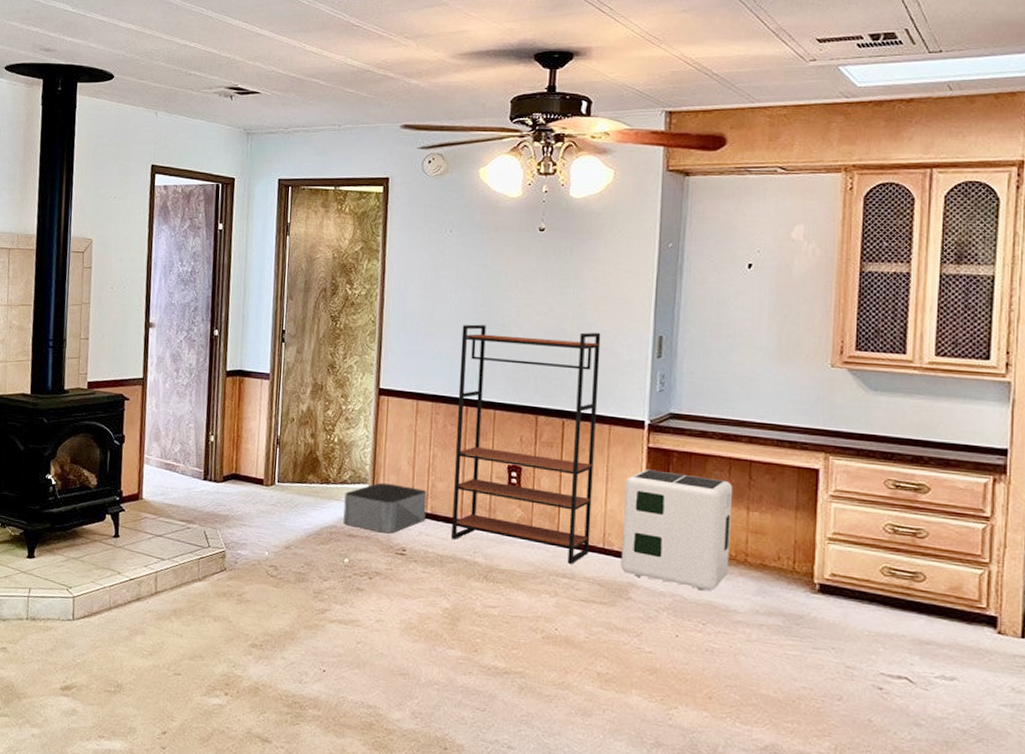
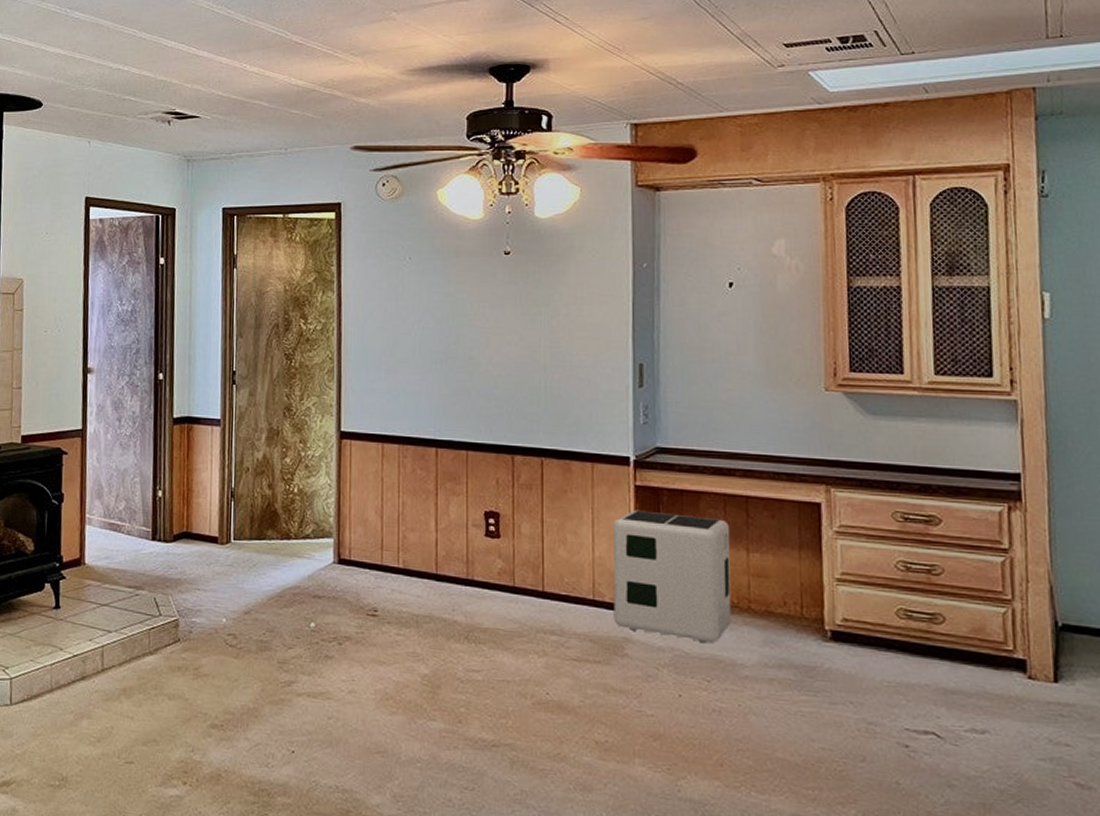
storage bin: present [343,482,427,534] -> none [307,535,398,593]
bookshelf: present [451,324,601,564] -> none [426,357,579,619]

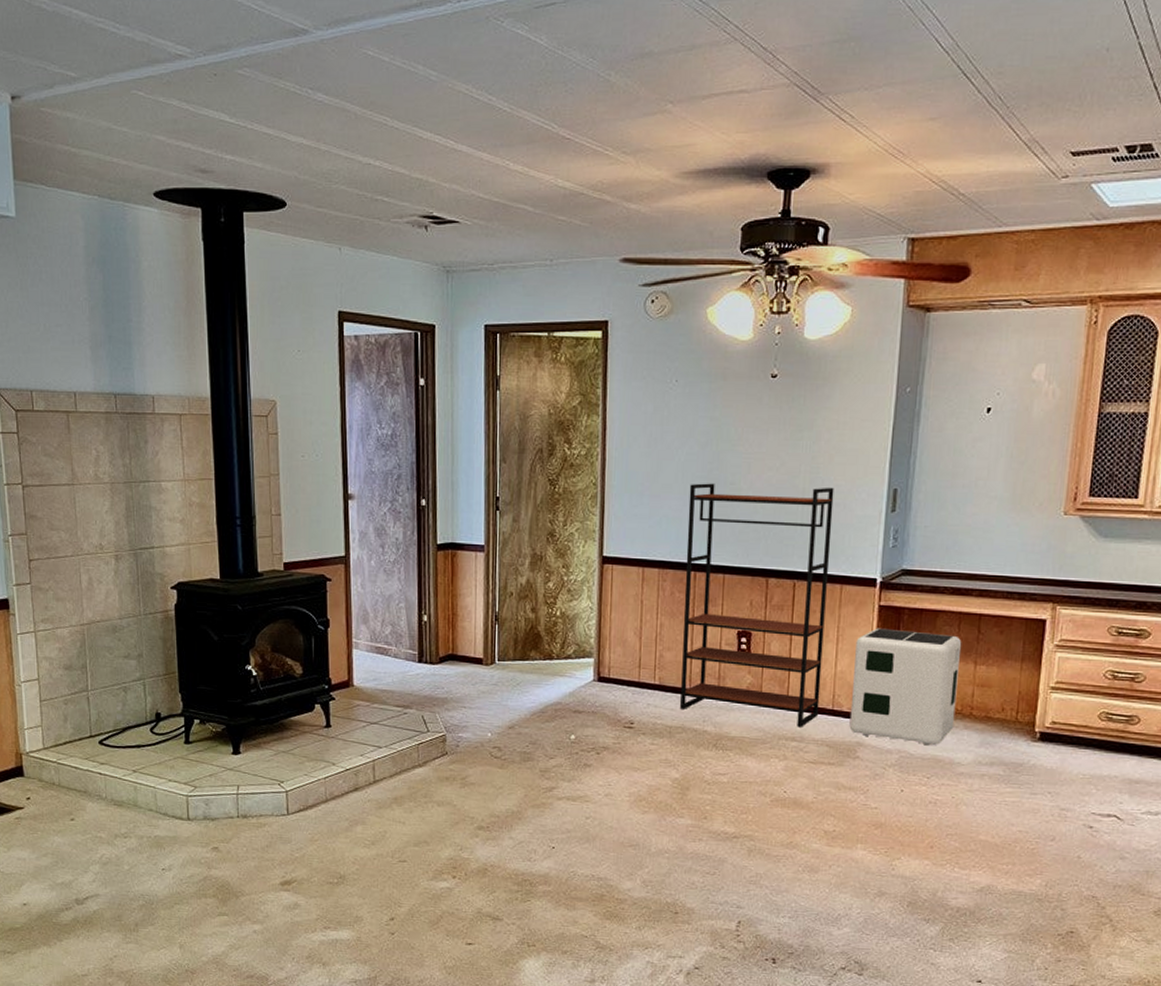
bookshelf: none [426,357,579,619] -> present [680,483,834,727]

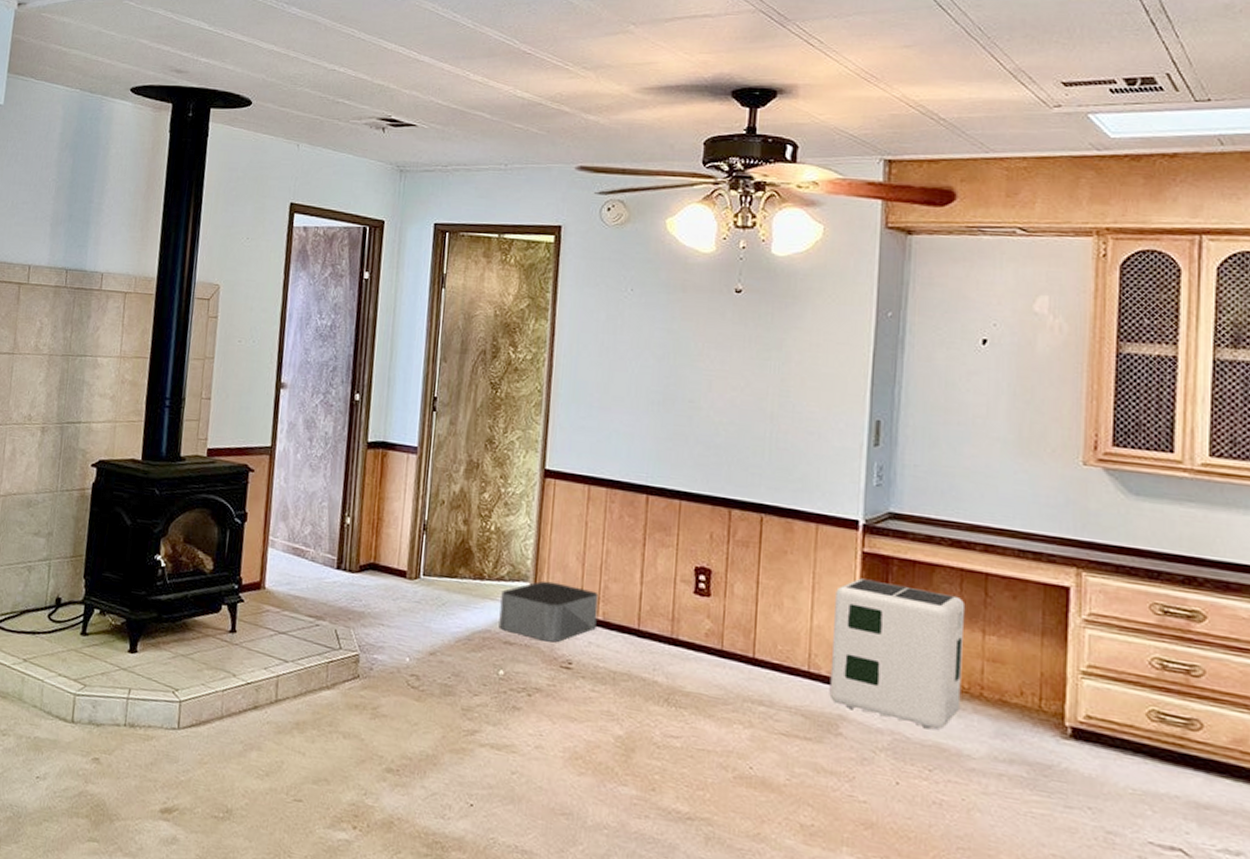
storage bin: none [568,655,655,707] -> present [498,581,599,643]
bookshelf: present [680,483,834,727] -> none [627,398,807,689]

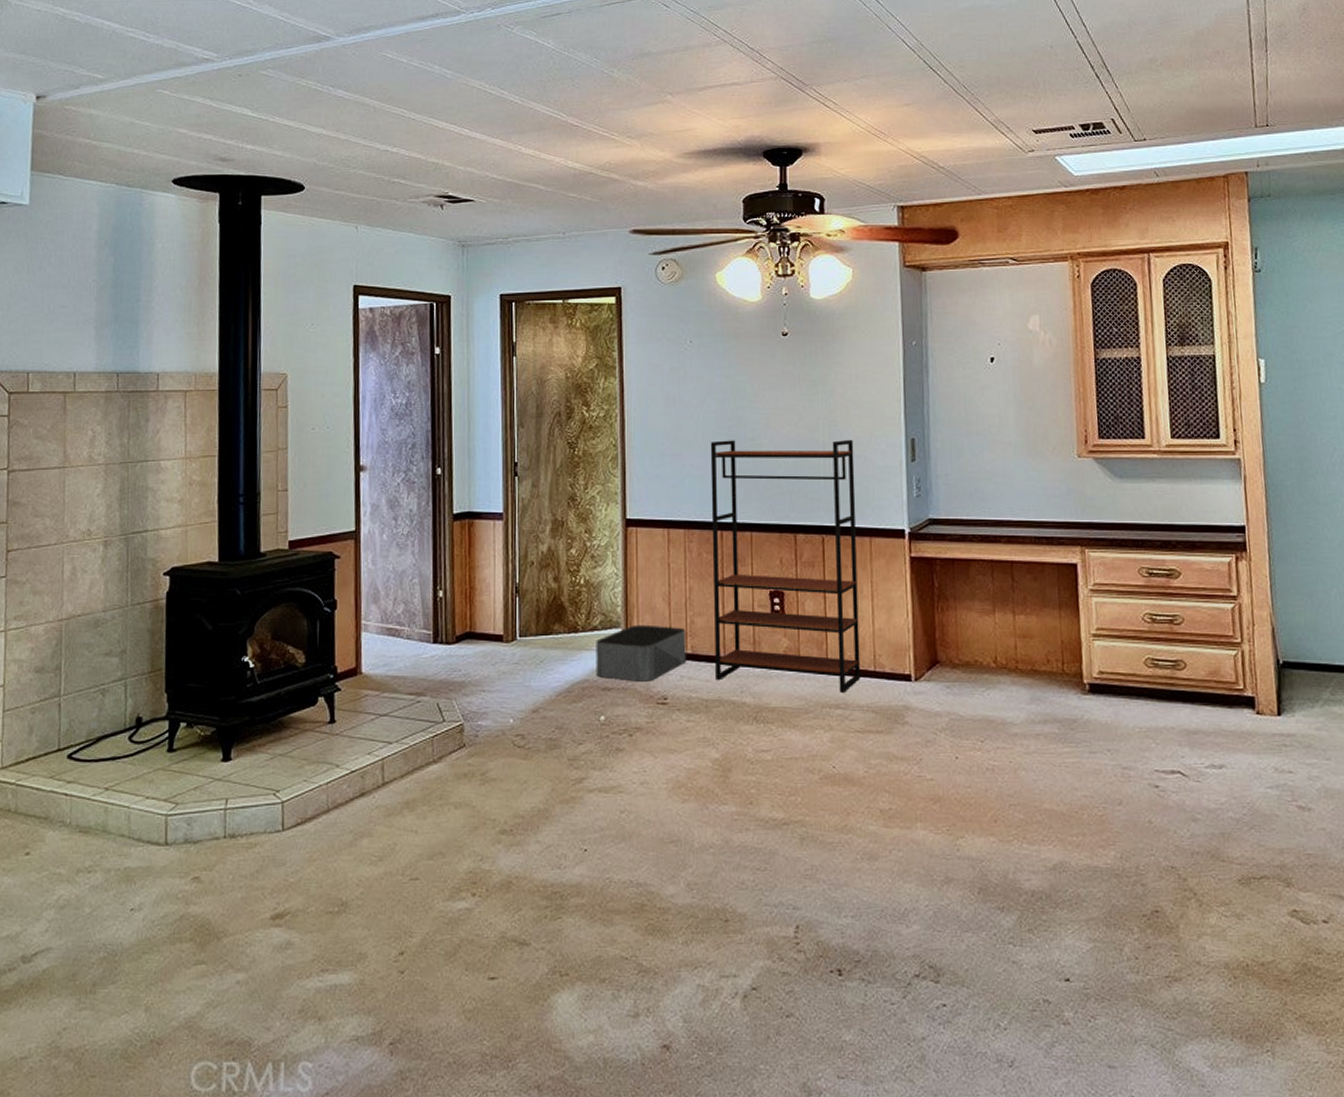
bookshelf: none [627,398,807,689] -> present [710,439,861,693]
air purifier: present [829,578,966,730] -> none [891,581,1001,706]

